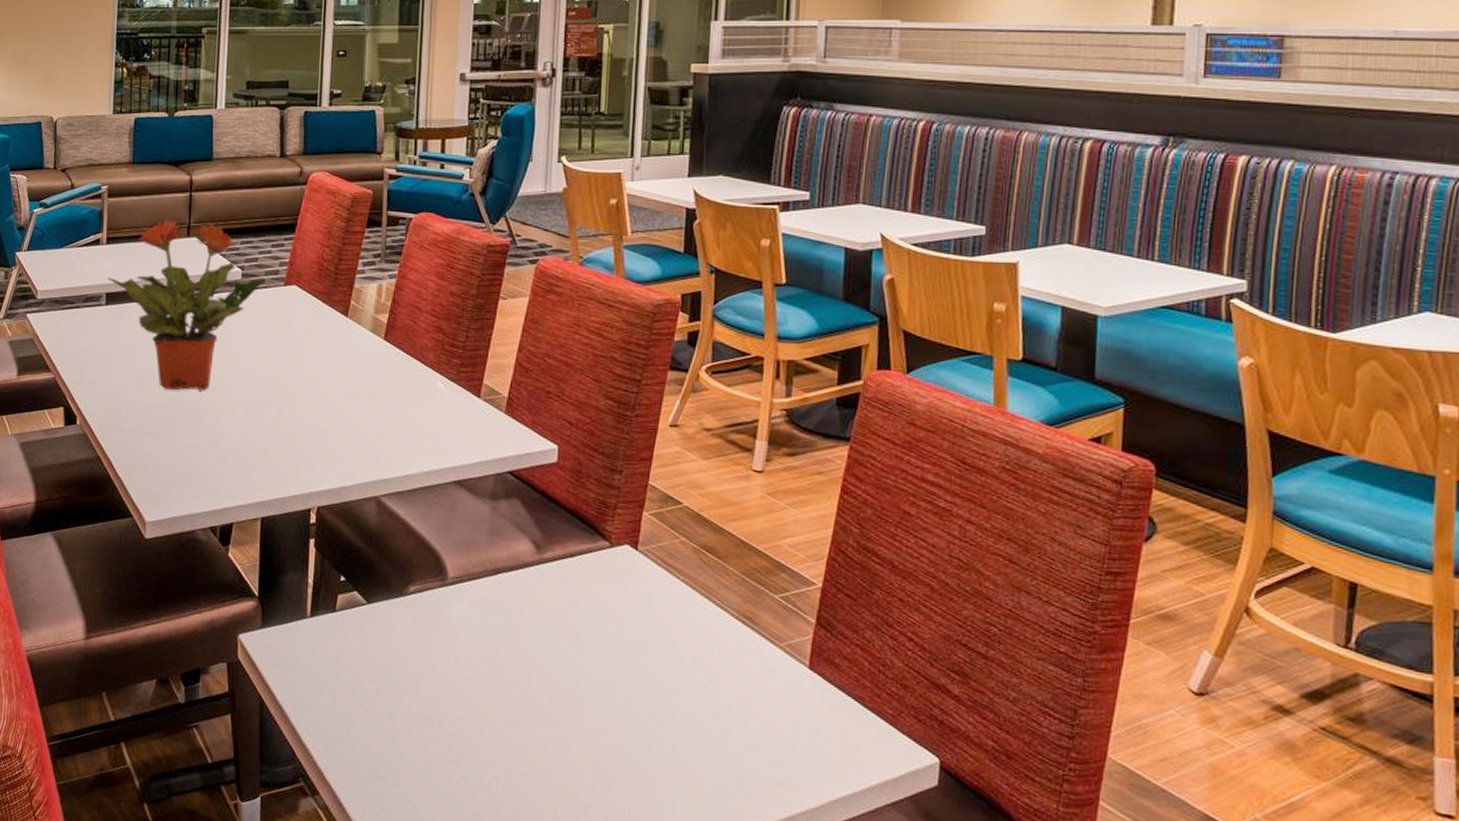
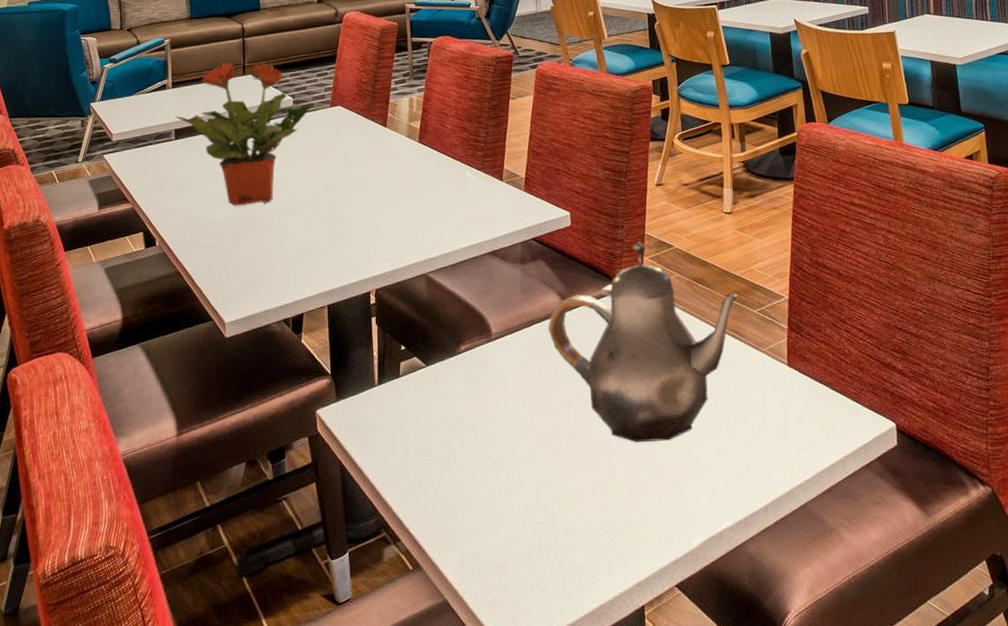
teapot: none [515,492,758,734] -> present [548,242,739,443]

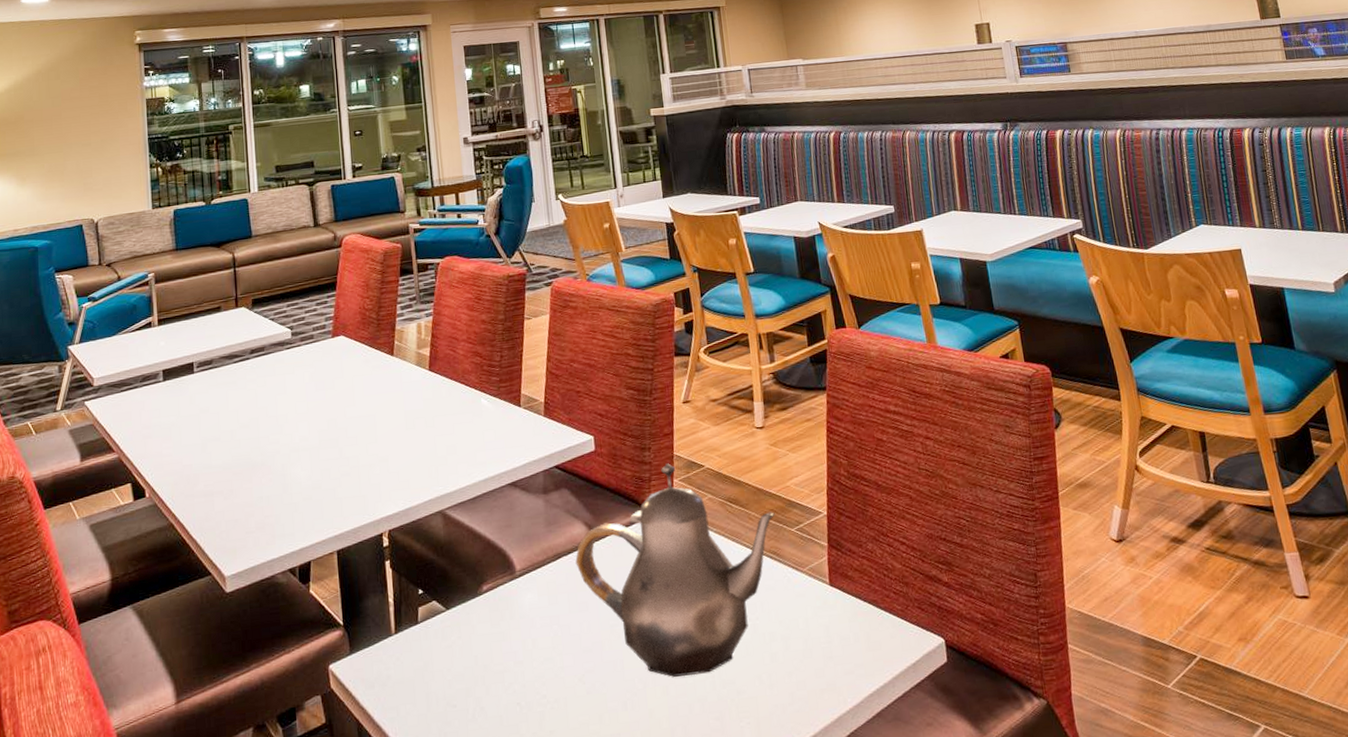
potted plant: present [175,63,314,206] -> none [163,293,314,449]

